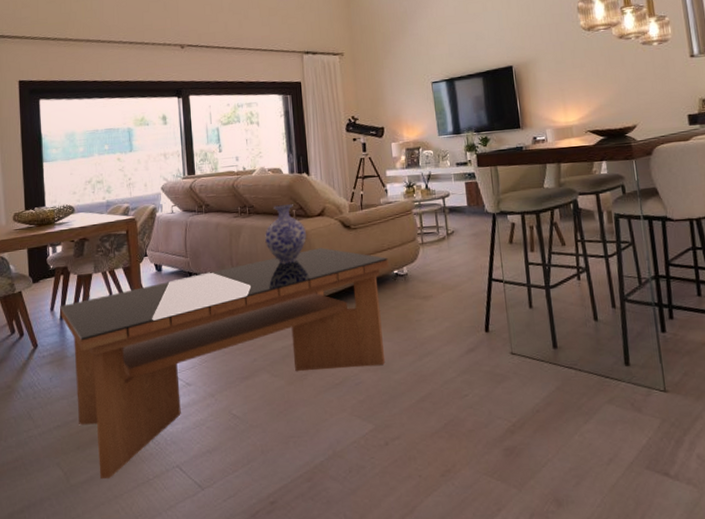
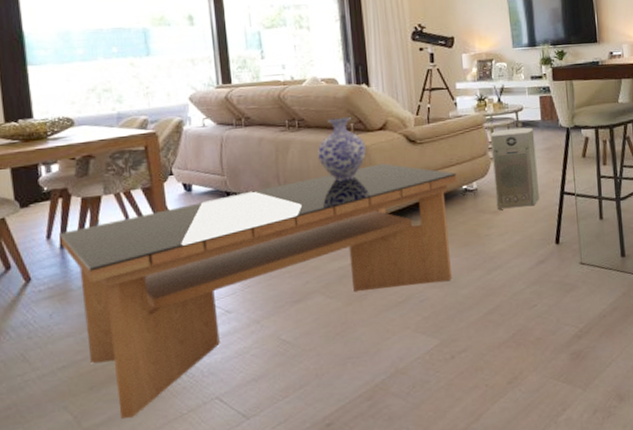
air purifier: none [419,213,468,295] -> present [490,127,539,210]

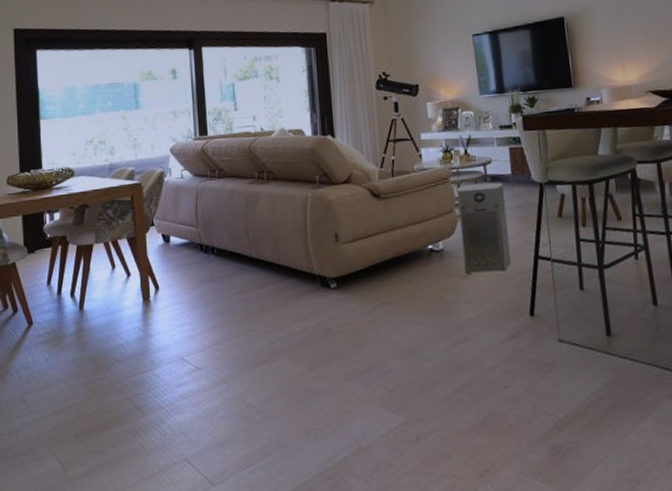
coffee table: present [59,163,457,419] -> none [58,219,422,471]
vase: present [318,117,366,181] -> none [284,170,331,236]

